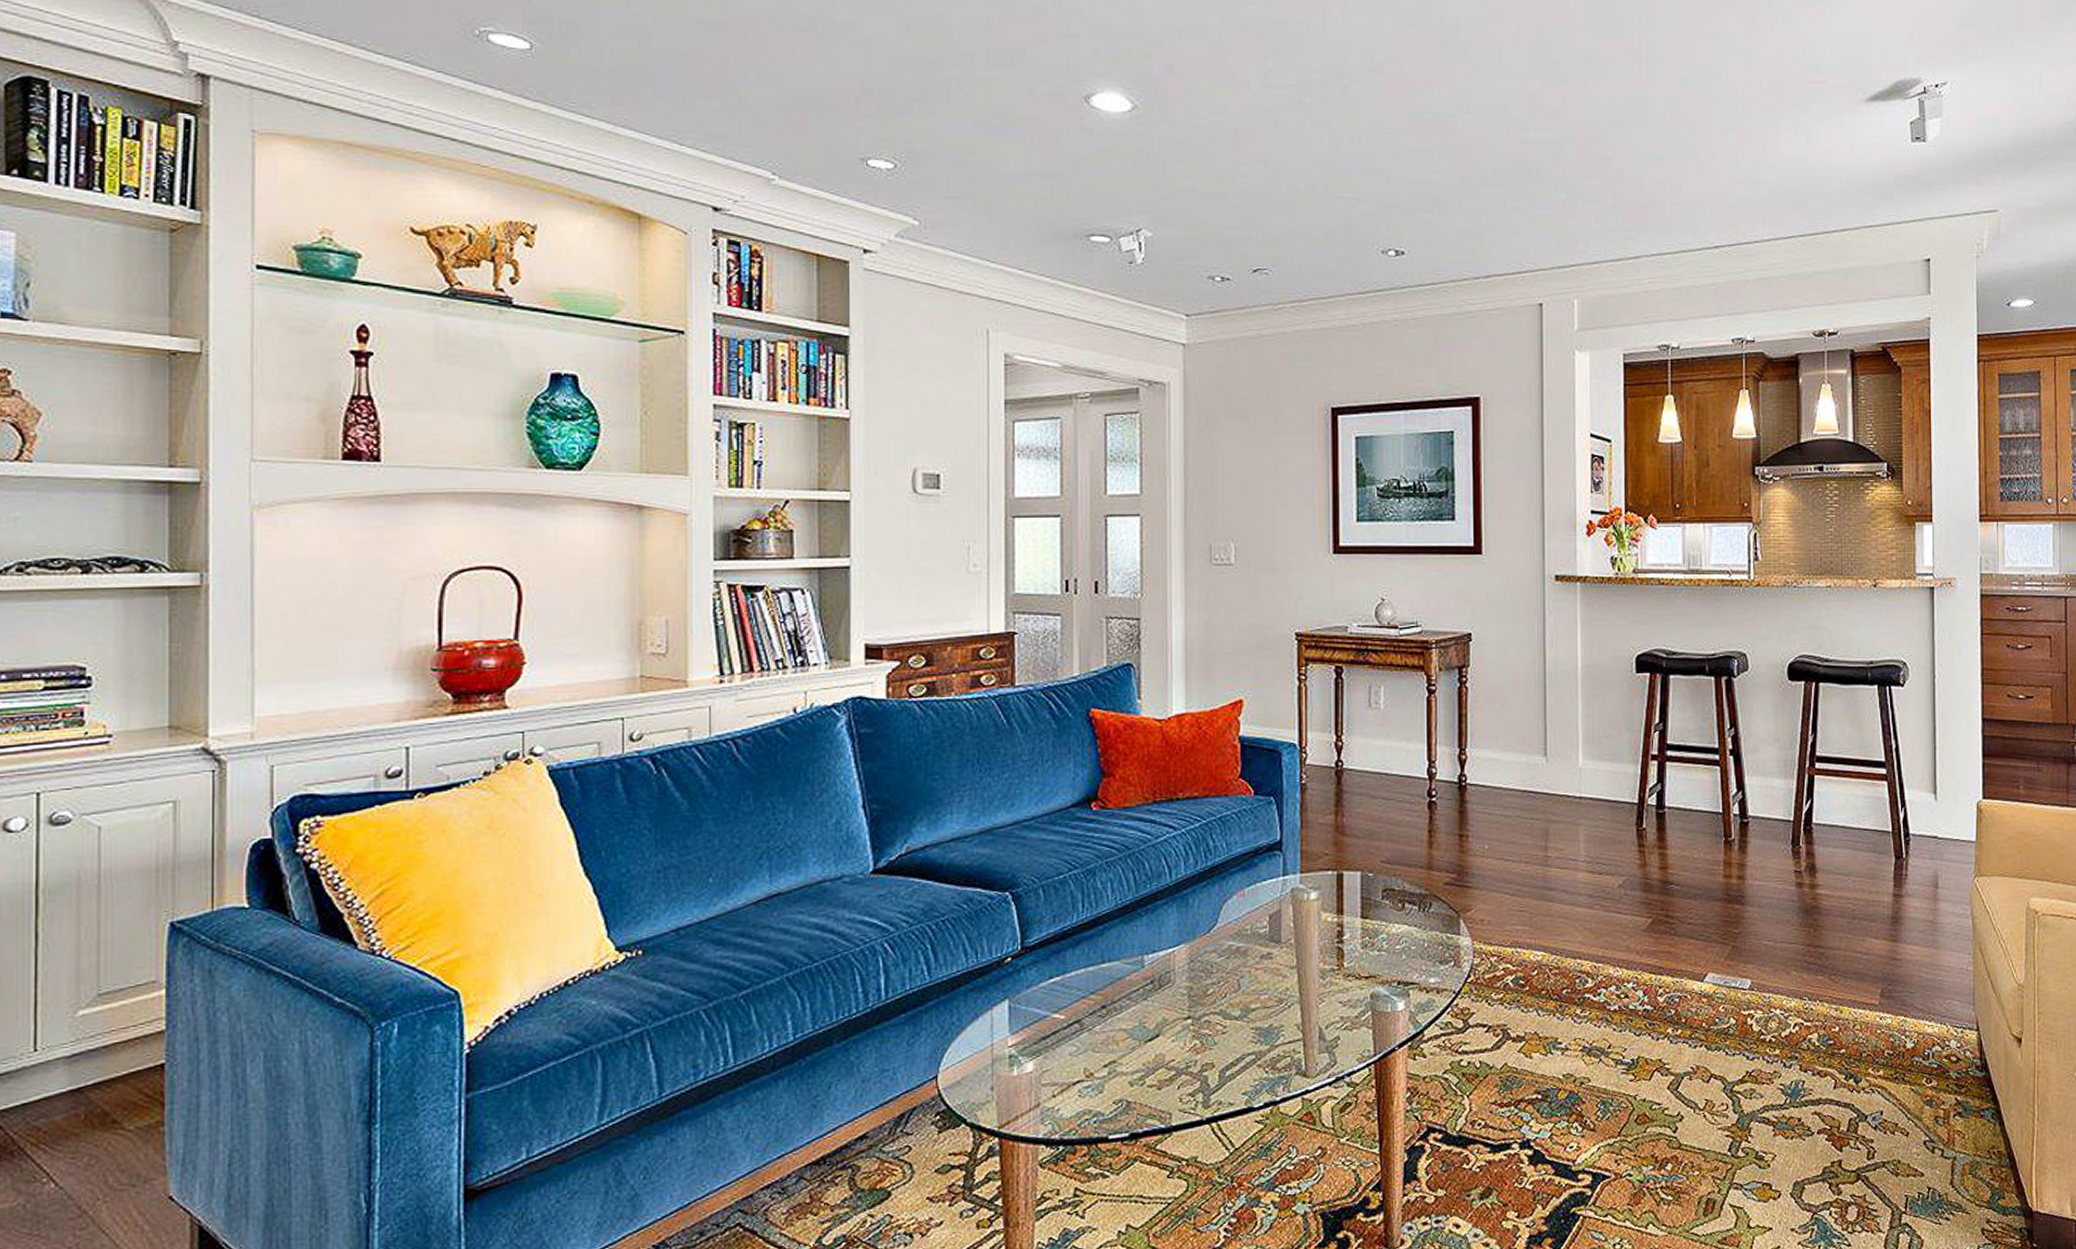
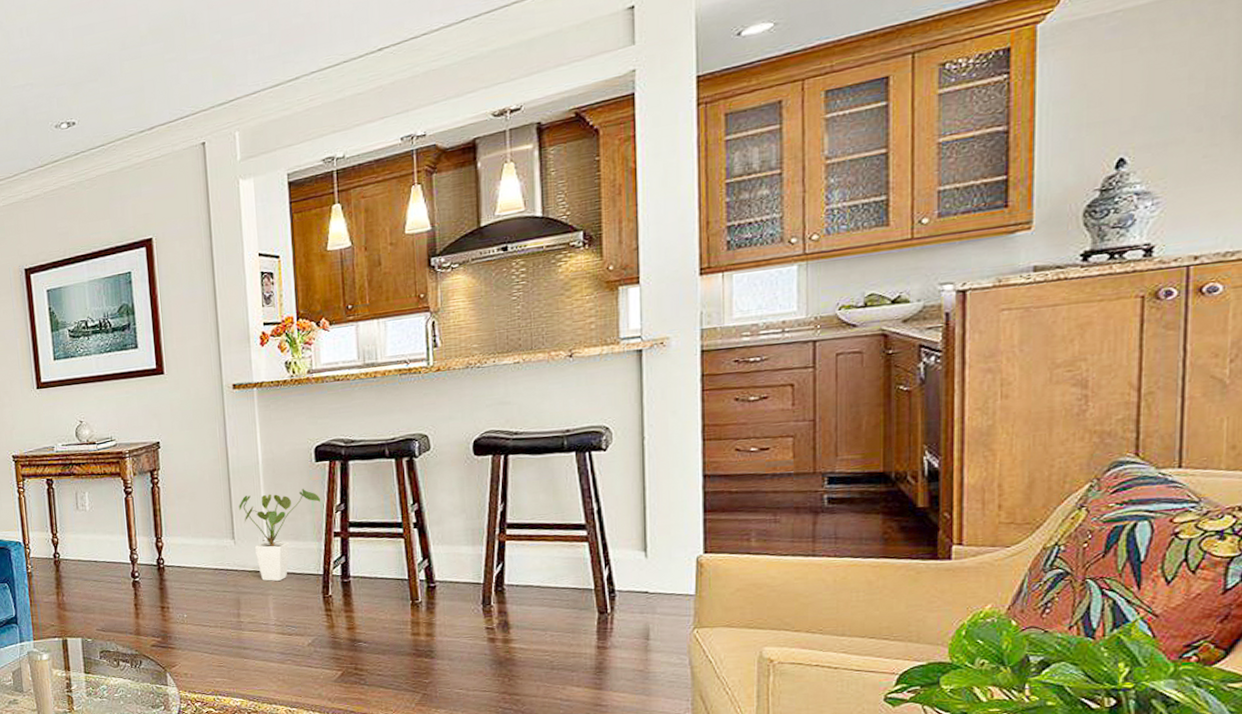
house plant: none [1554,702,1640,809] -> present [239,488,321,581]

